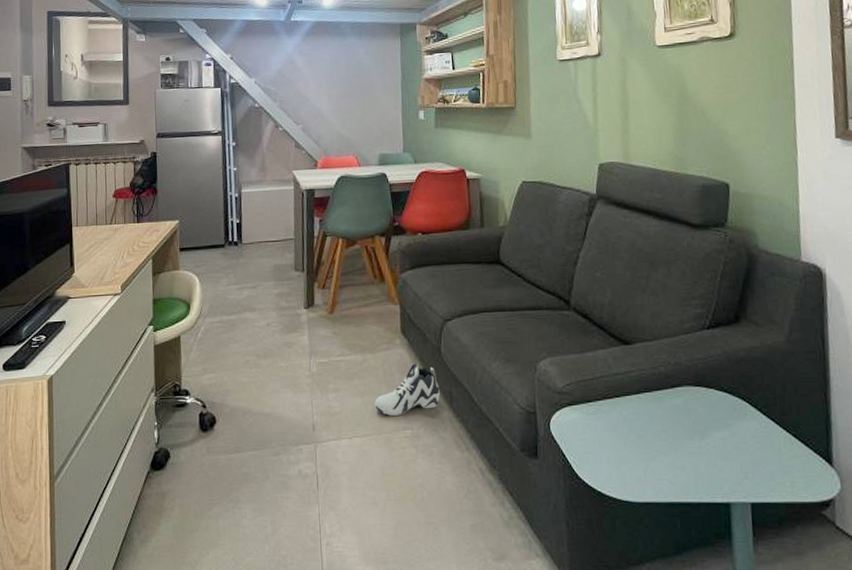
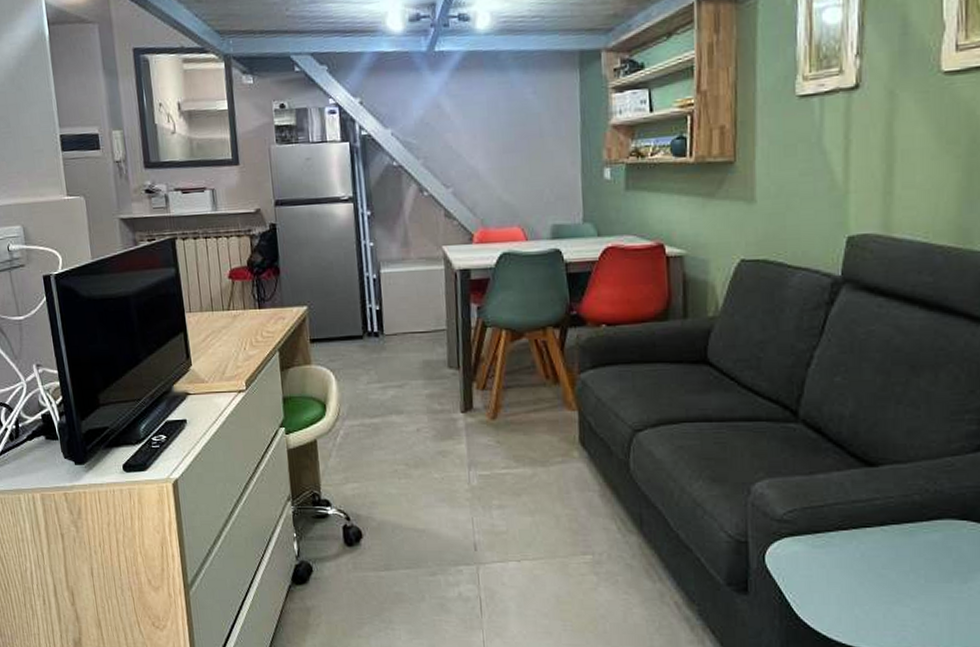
sneaker: present [374,362,440,416] -> none [547,478,628,538]

